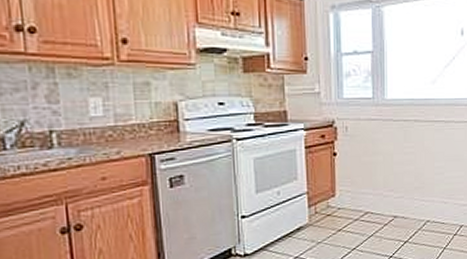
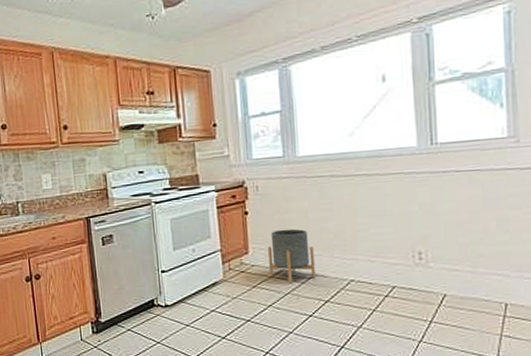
planter: none [353,171,398,225] -> present [267,228,317,282]

